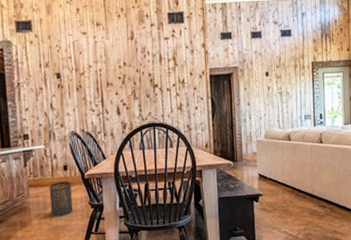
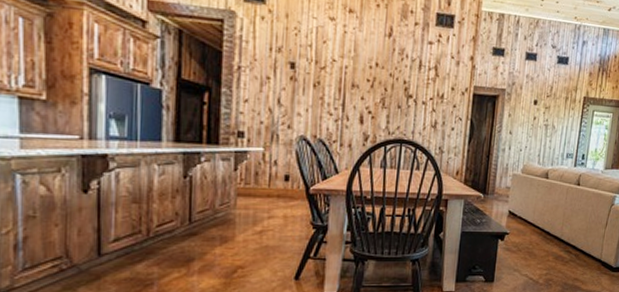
trash can: present [49,181,73,217] -> none [261,193,291,235]

